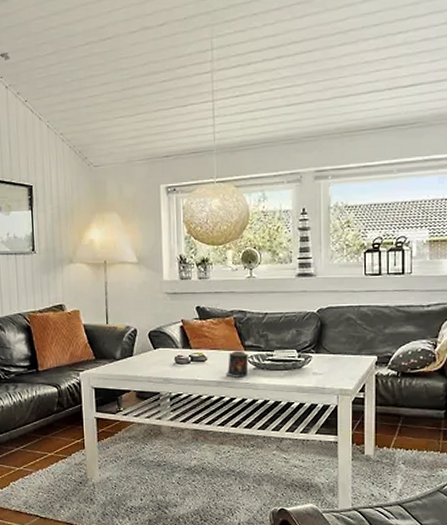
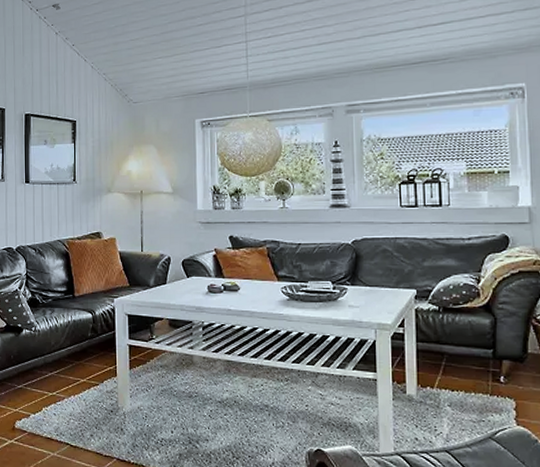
candle: present [225,351,248,378] -> none [258,281,282,308]

